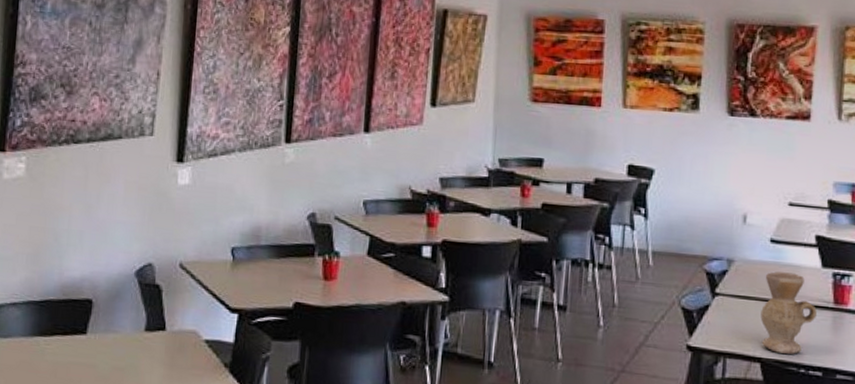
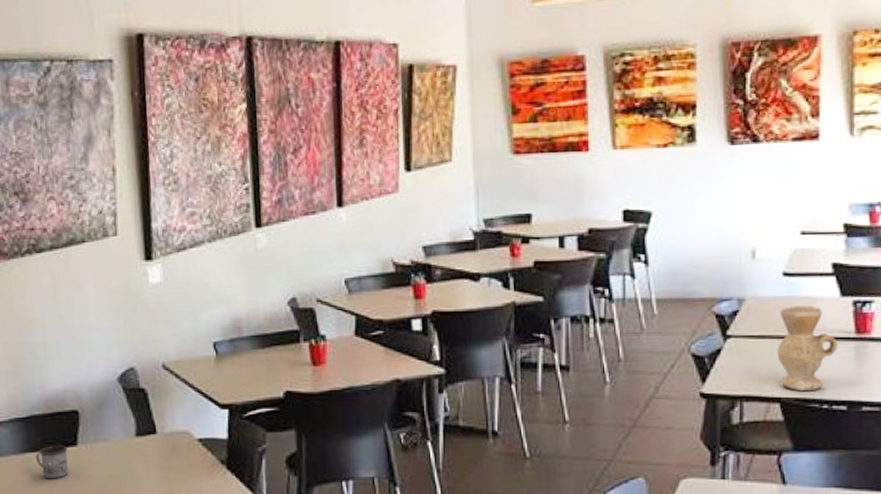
mug: none [43,331,76,366] -> present [35,445,69,479]

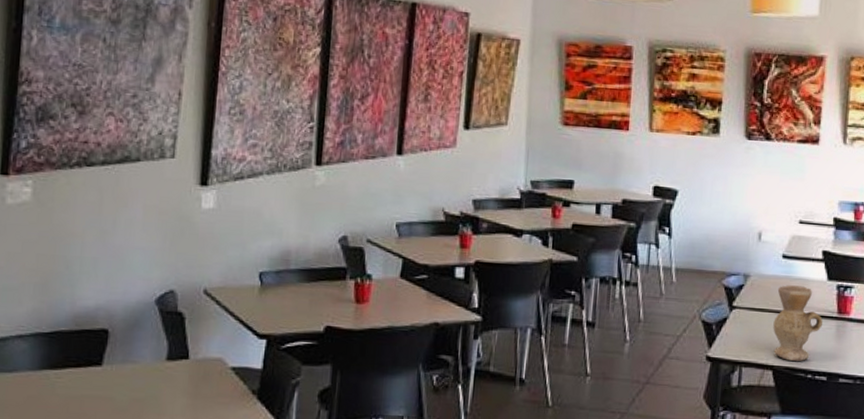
mug: present [35,445,69,479] -> none [54,363,91,399]

